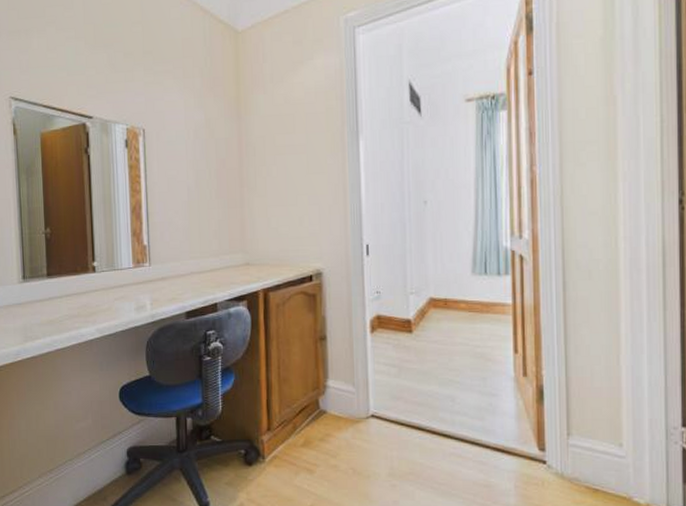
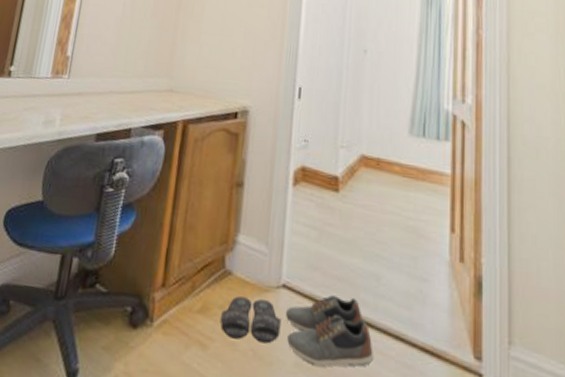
slippers: none [321,429,374,462] -> present [220,296,281,344]
shoe: none [376,418,454,474] -> present [285,295,373,367]

